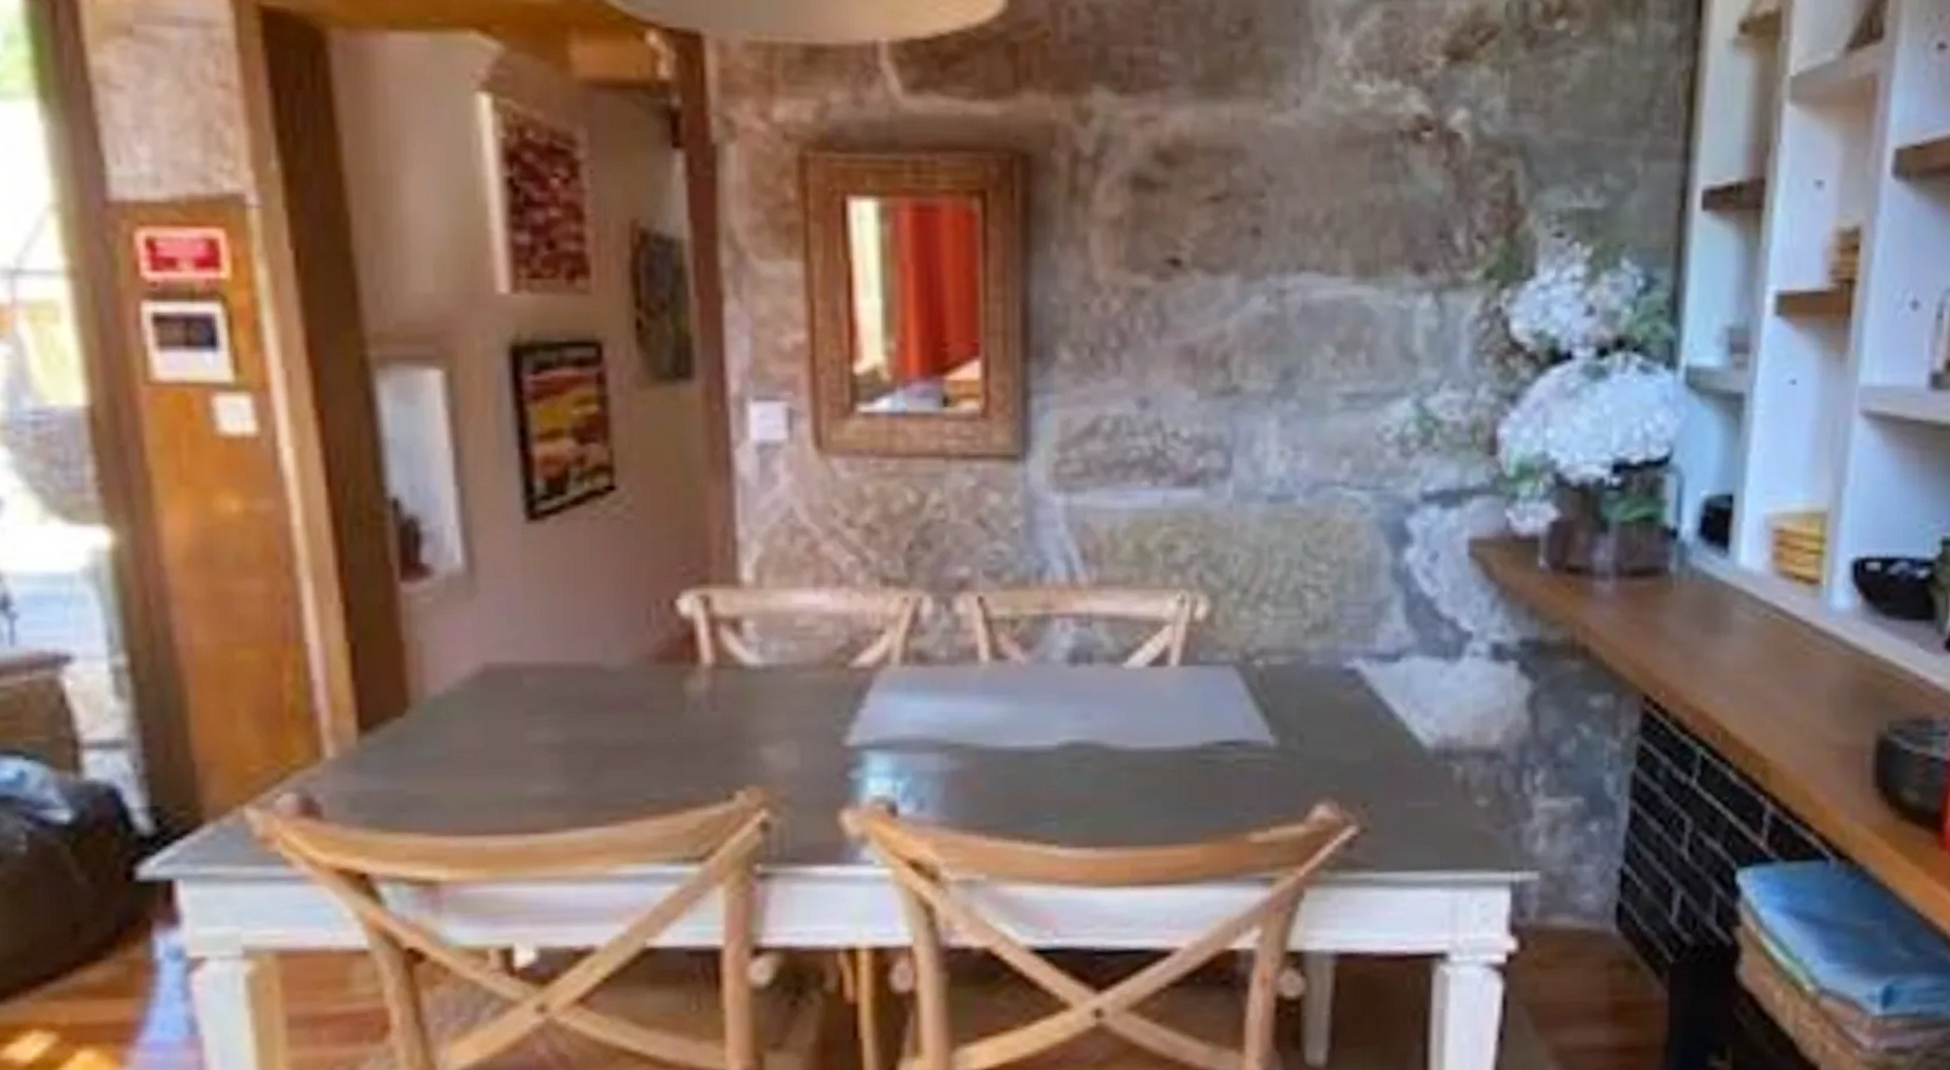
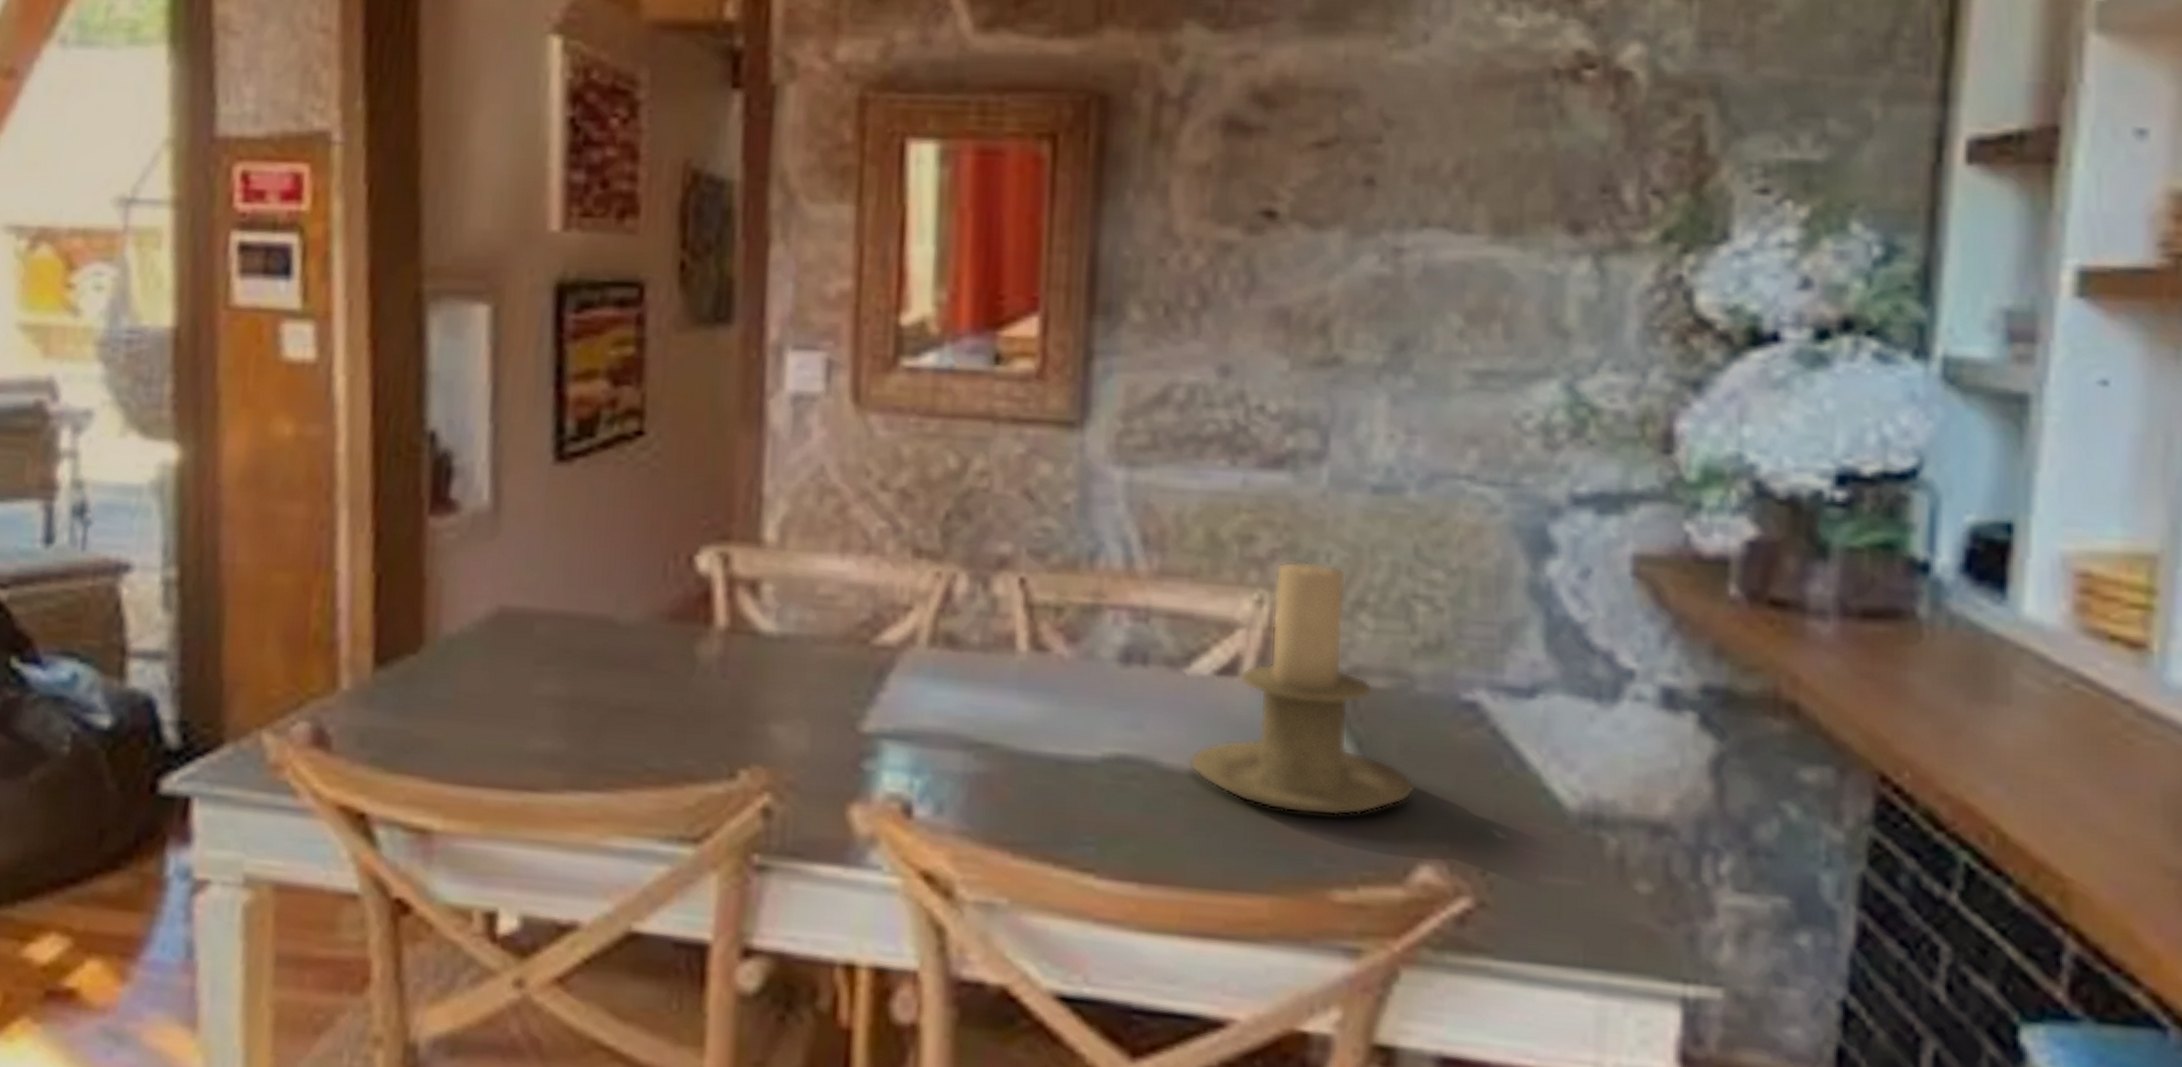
candle holder: none [1131,565,1311,775] -> present [1189,561,1416,817]

